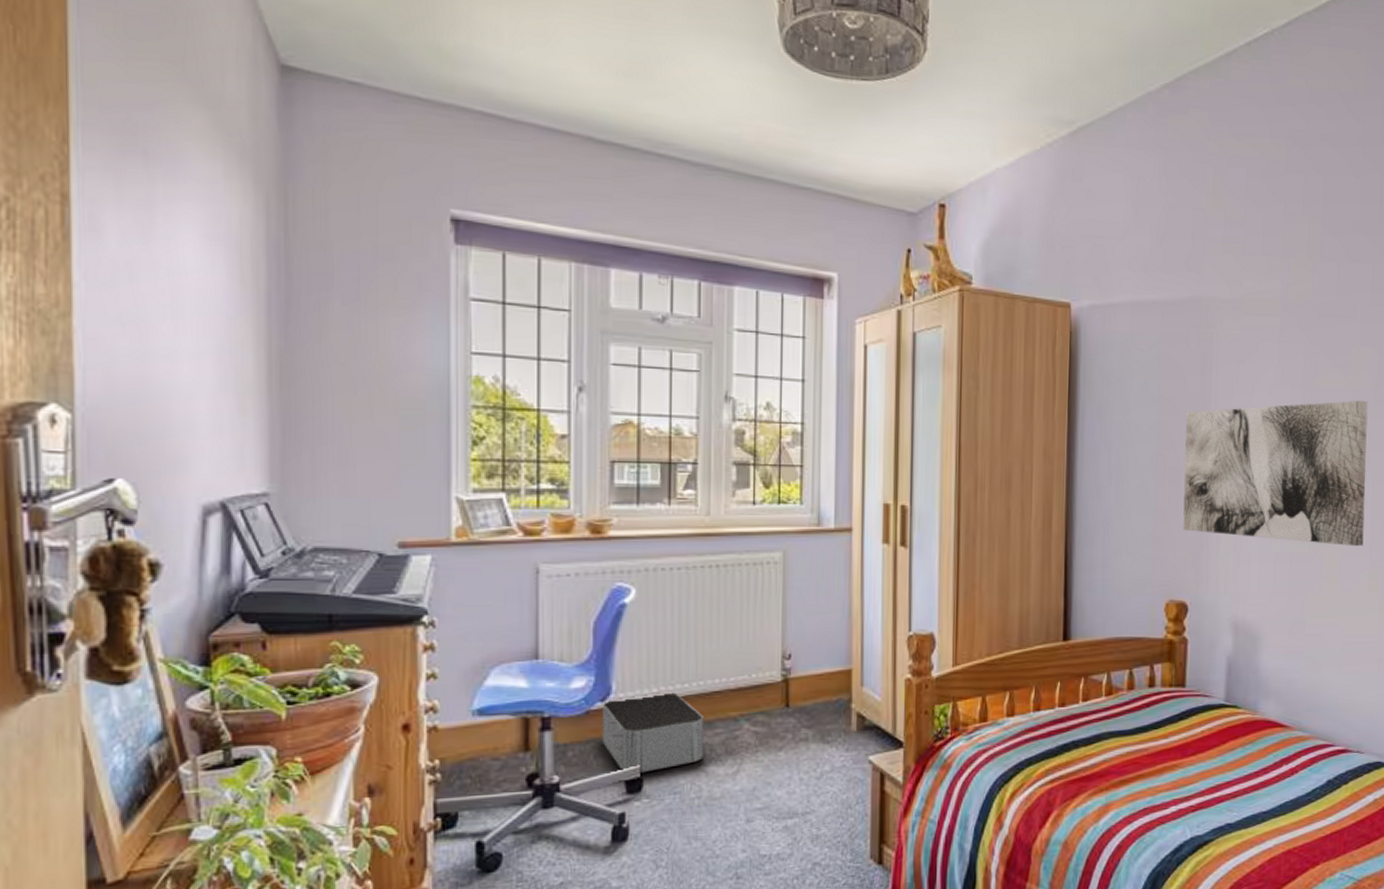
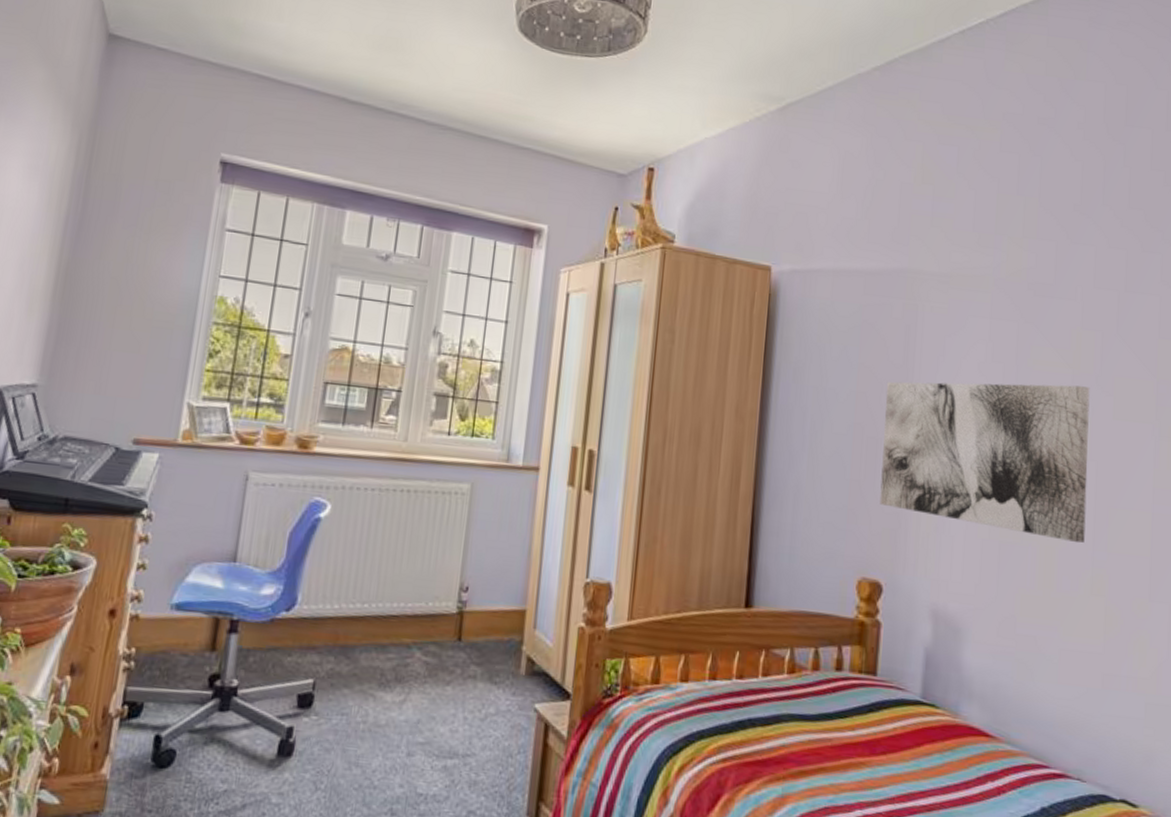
storage bin: present [601,692,704,774] -> none [282,609,379,689]

